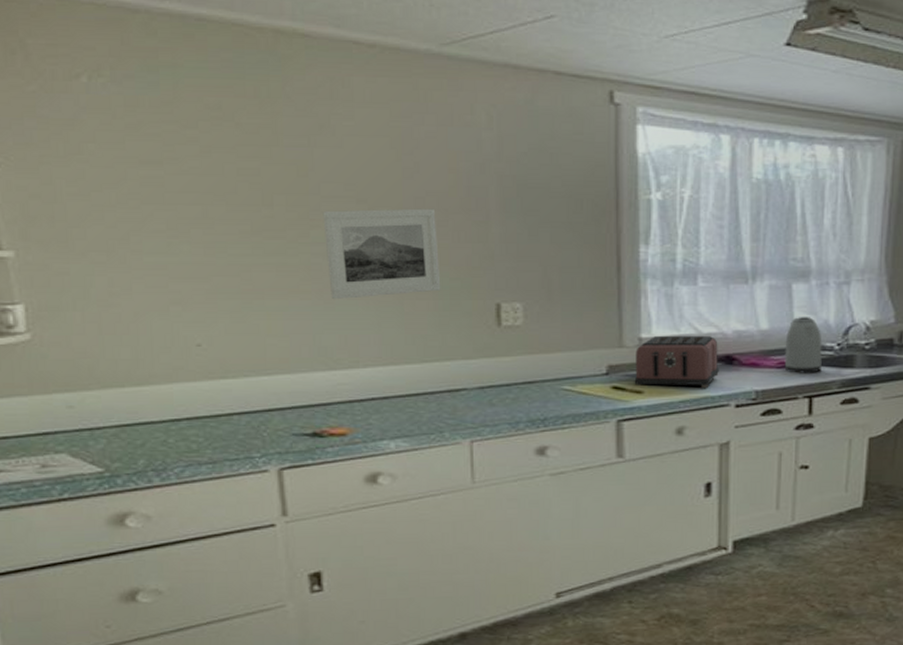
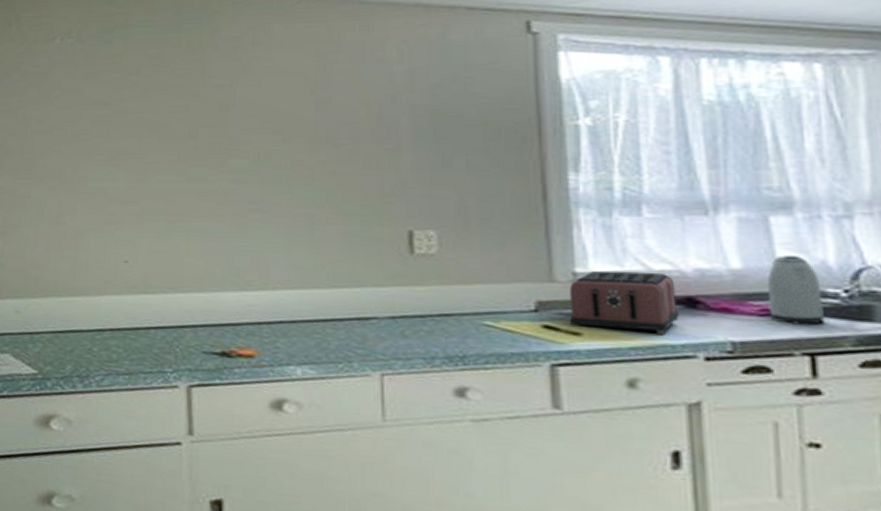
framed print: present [323,208,441,300] -> none [241,138,351,224]

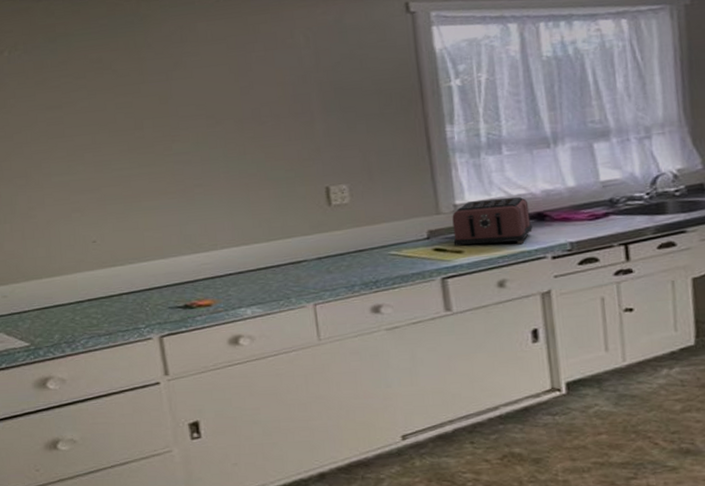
kettle: present [767,255,825,325] -> none [593,171,633,224]

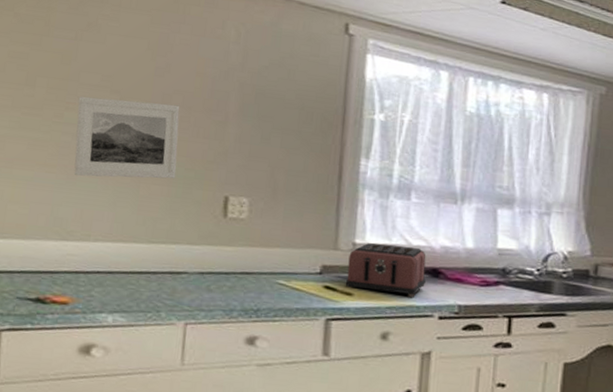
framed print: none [181,116,279,197] -> present [74,96,180,179]

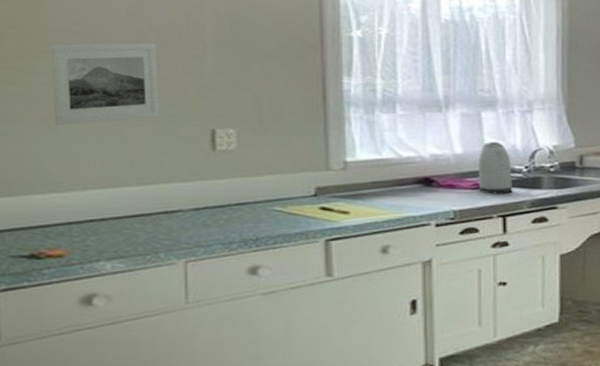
toaster: present [345,243,426,298] -> none [341,160,419,209]
kettle: none [487,240,523,295] -> present [478,142,512,194]

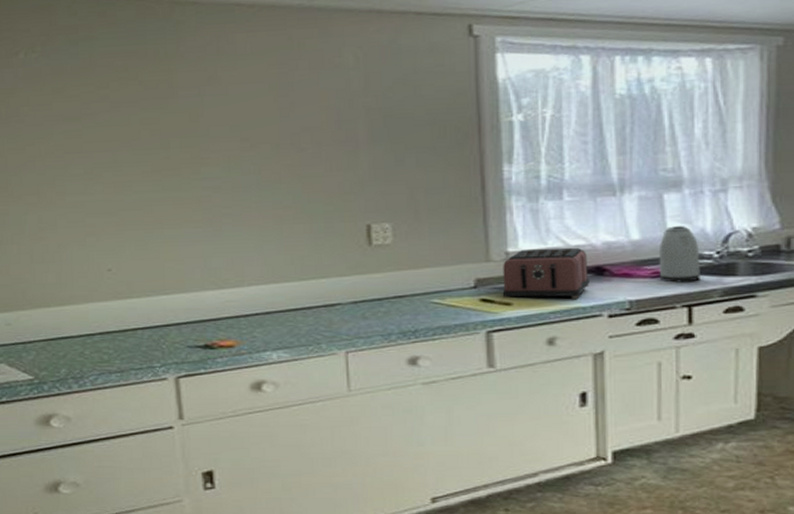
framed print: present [50,42,160,126] -> none [211,142,316,227]
toaster: none [341,160,419,209] -> present [502,248,589,300]

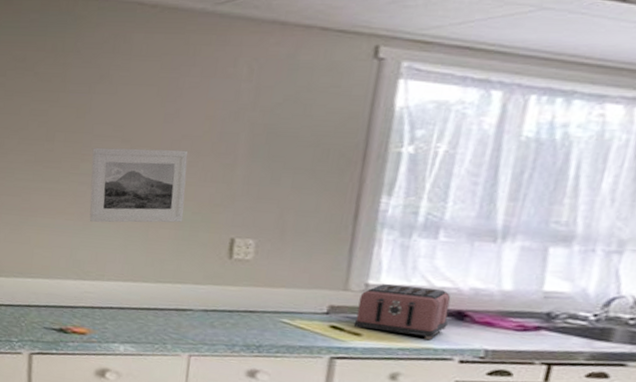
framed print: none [211,142,316,227] -> present [89,147,188,223]
kettle: present [658,226,700,283] -> none [524,281,576,341]

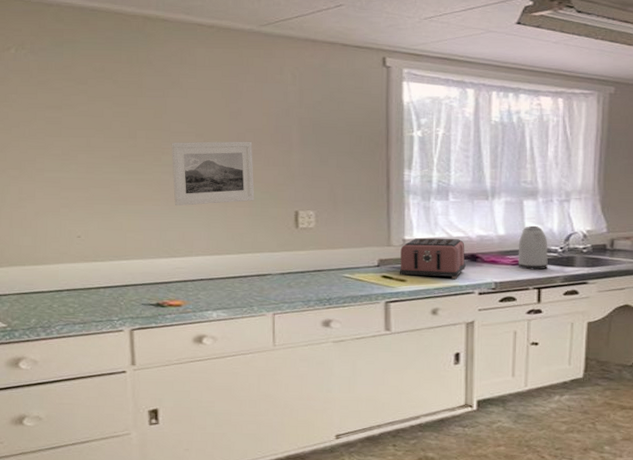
kettle: none [524,281,576,341] -> present [518,226,548,270]

